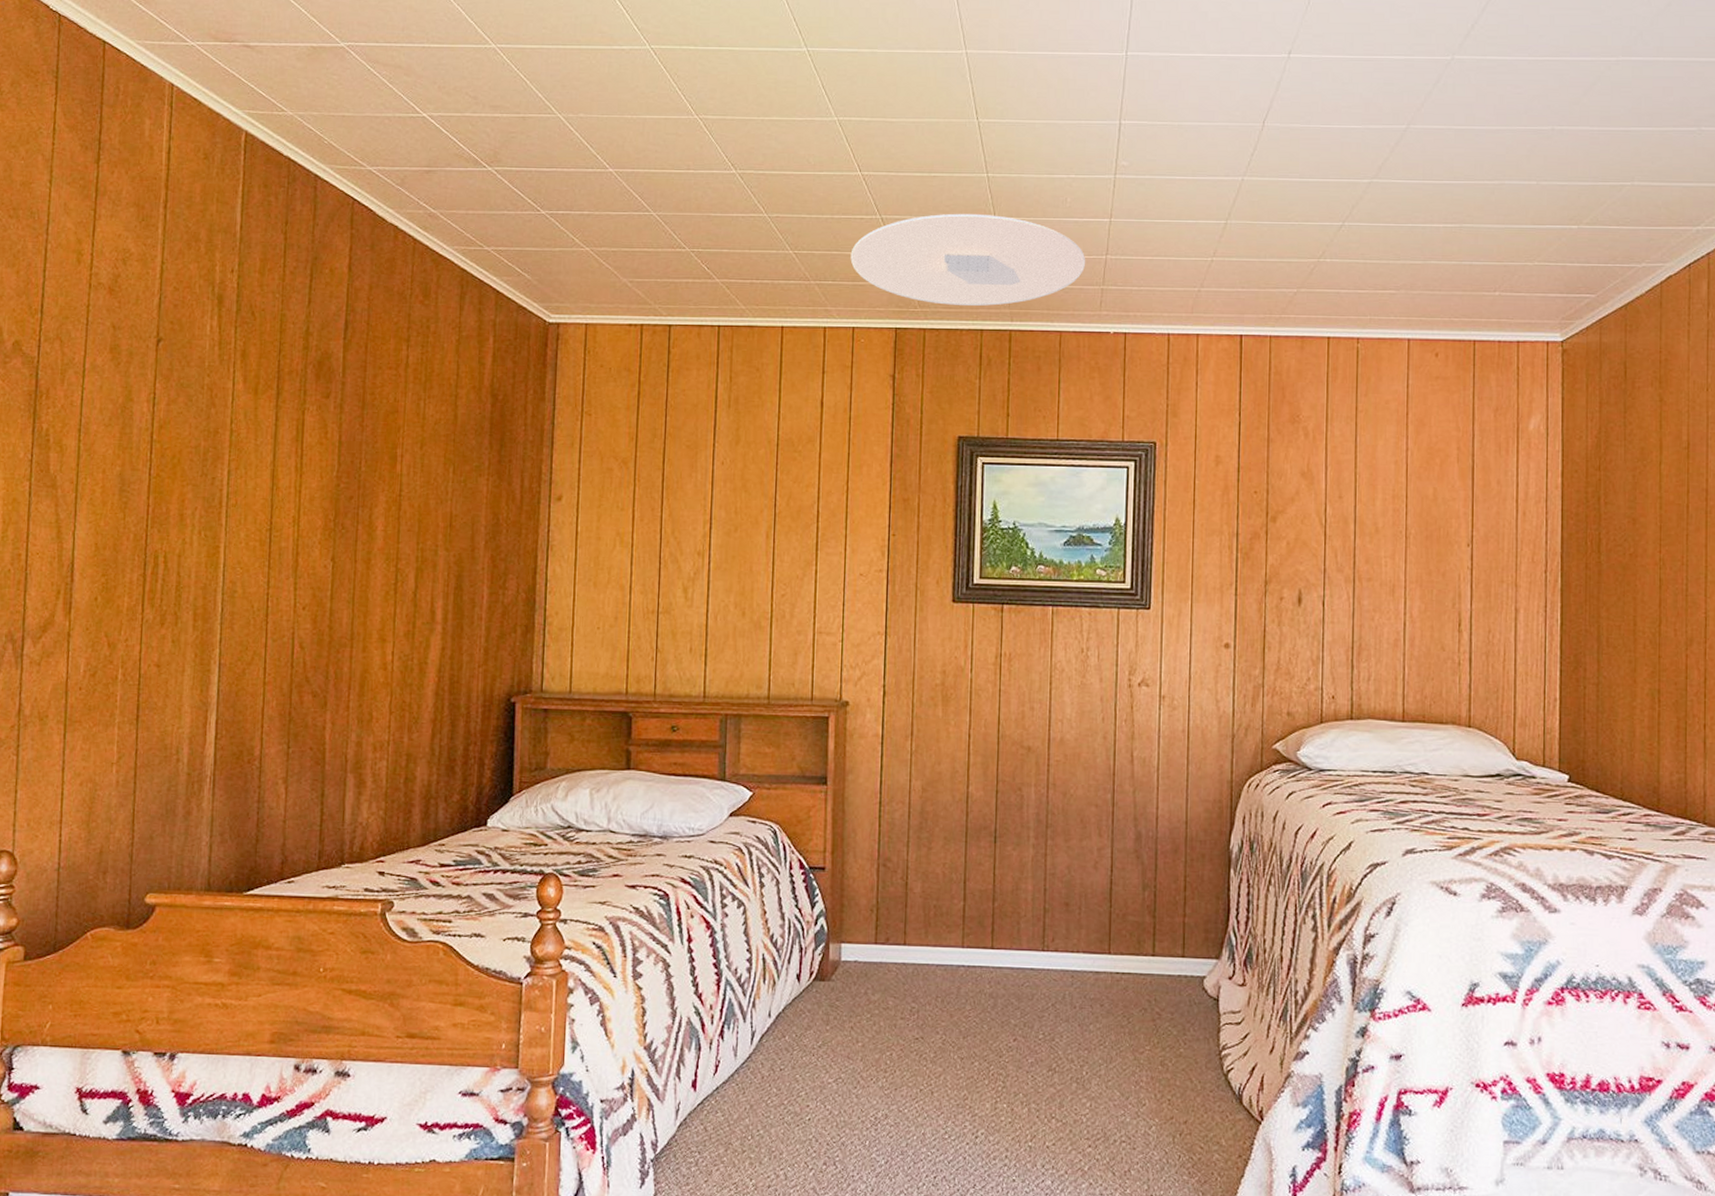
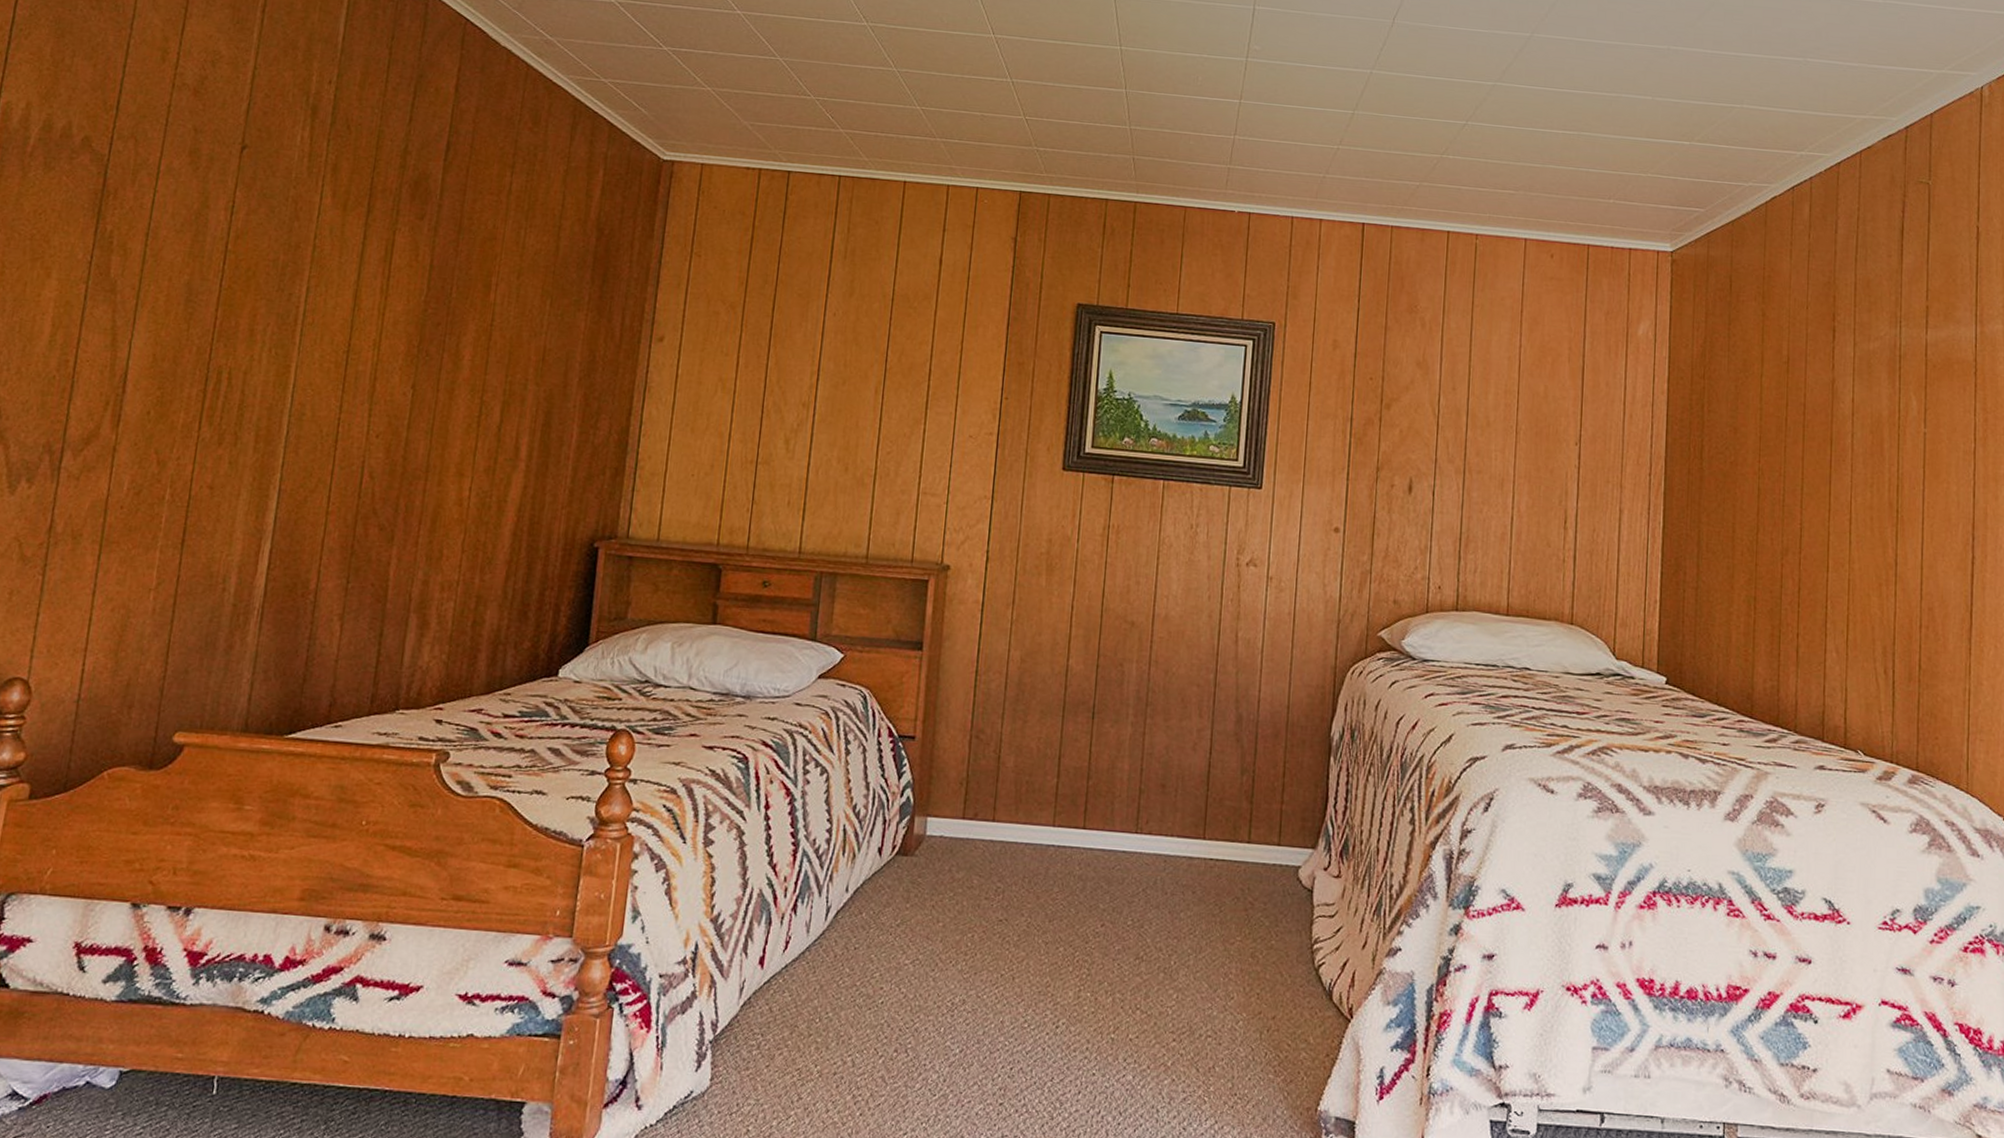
ceiling light: present [850,213,1086,306] -> none [978,82,1214,176]

